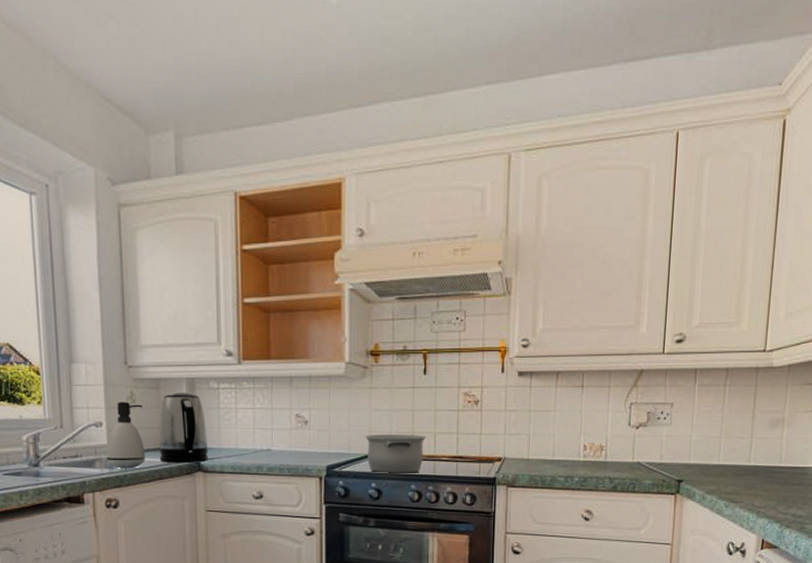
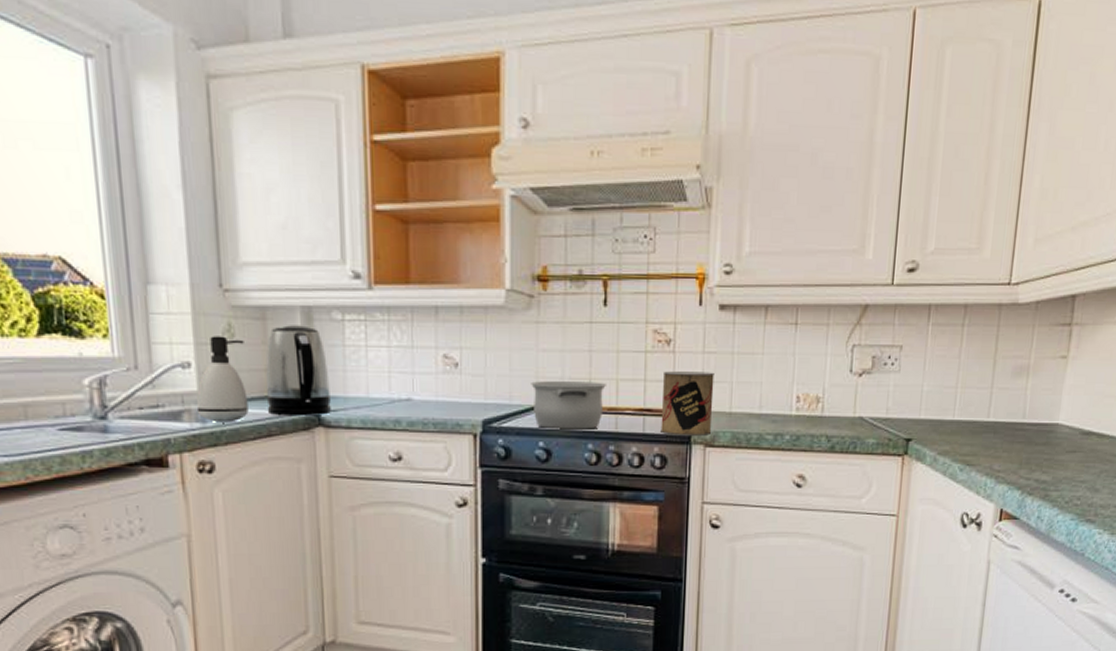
tin can: none [470,426,515,479] -> present [660,371,714,437]

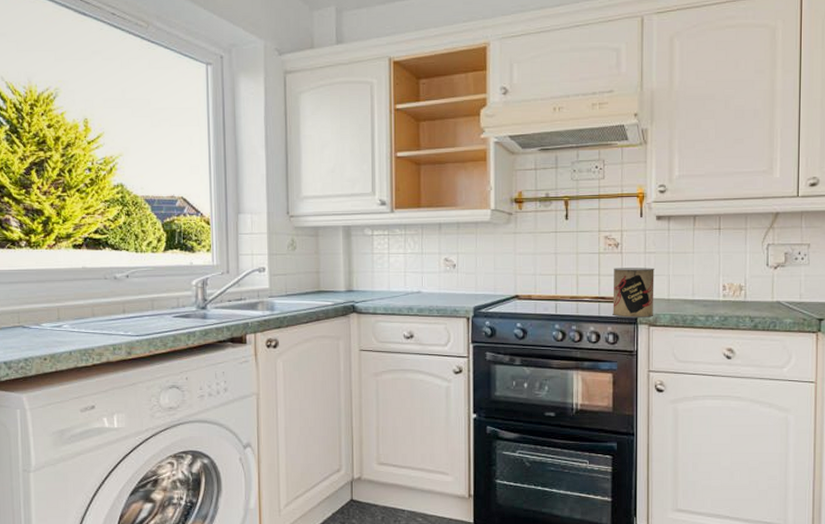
soap dispenser: present [196,336,249,423] -> none [267,248,304,311]
kettle: present [266,325,333,416] -> none [316,239,363,306]
cooking pot: present [531,381,606,429] -> none [510,277,569,314]

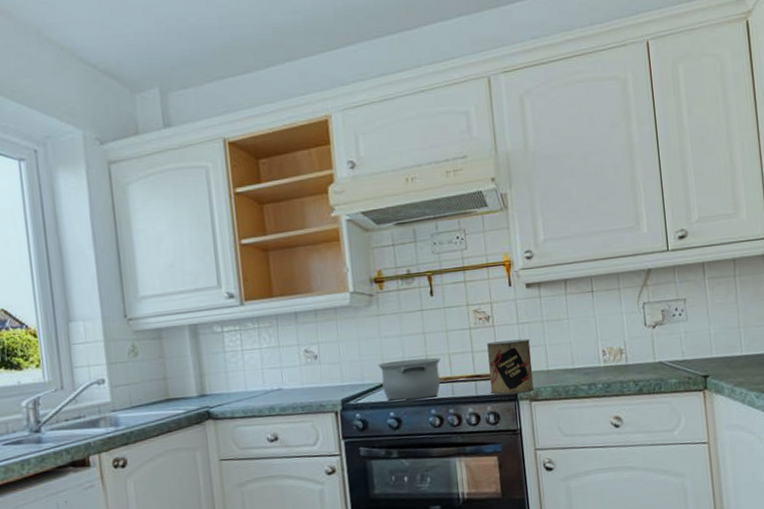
cooking pot: none [510,277,569,314] -> present [378,357,441,402]

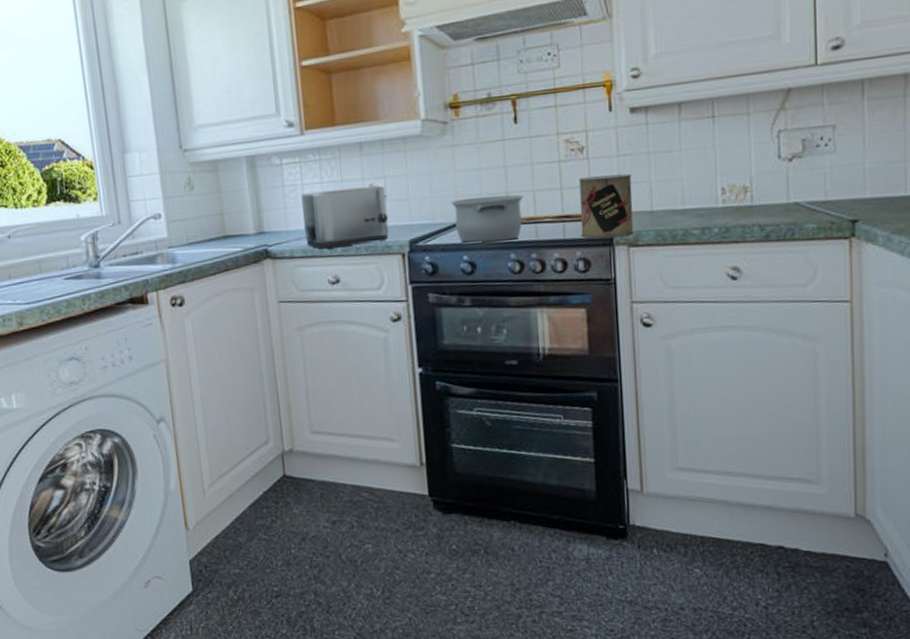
toaster: none [240,350,323,409] -> present [300,185,389,249]

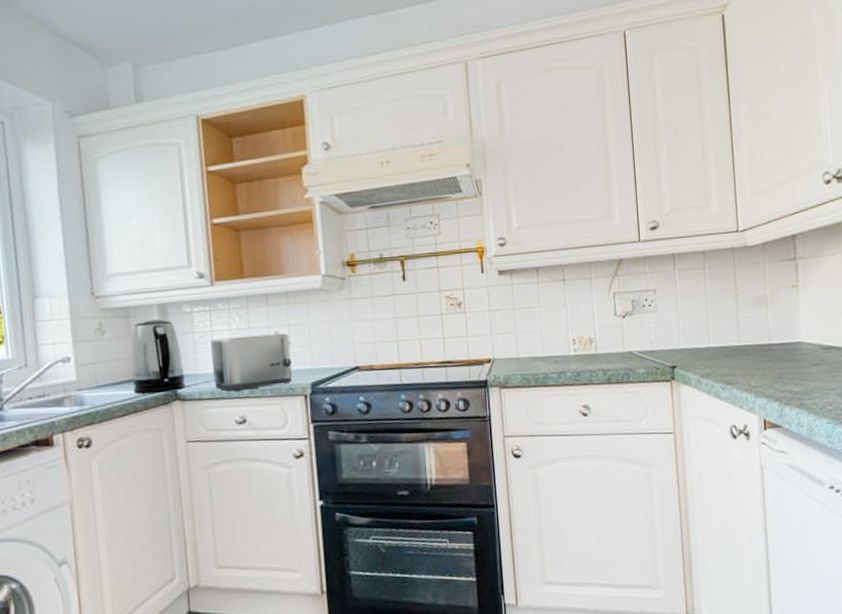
kettle: none [220,172,277,253] -> present [131,319,187,395]
cooking pot: present [451,194,523,244] -> none [349,342,411,386]
tin can: present [579,173,635,240] -> none [458,326,505,382]

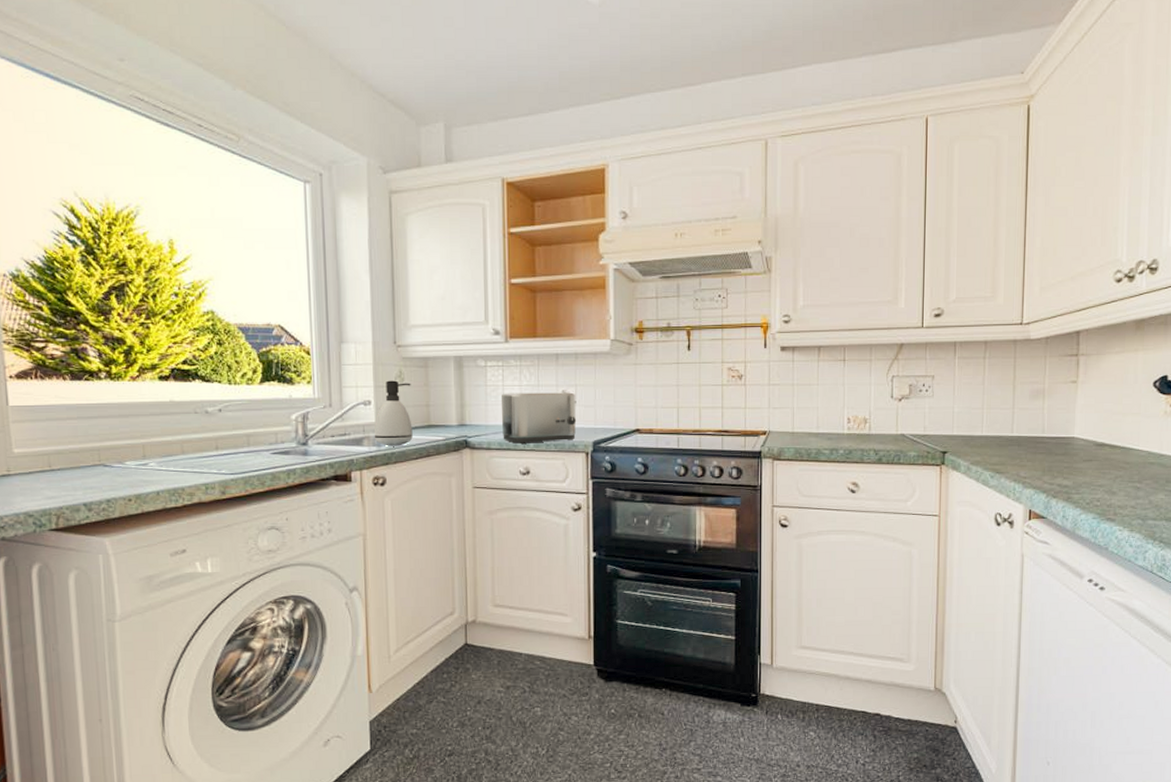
soap dispenser: none [75,333,118,405] -> present [374,380,413,446]
kettle: present [131,319,187,395] -> none [426,371,477,441]

